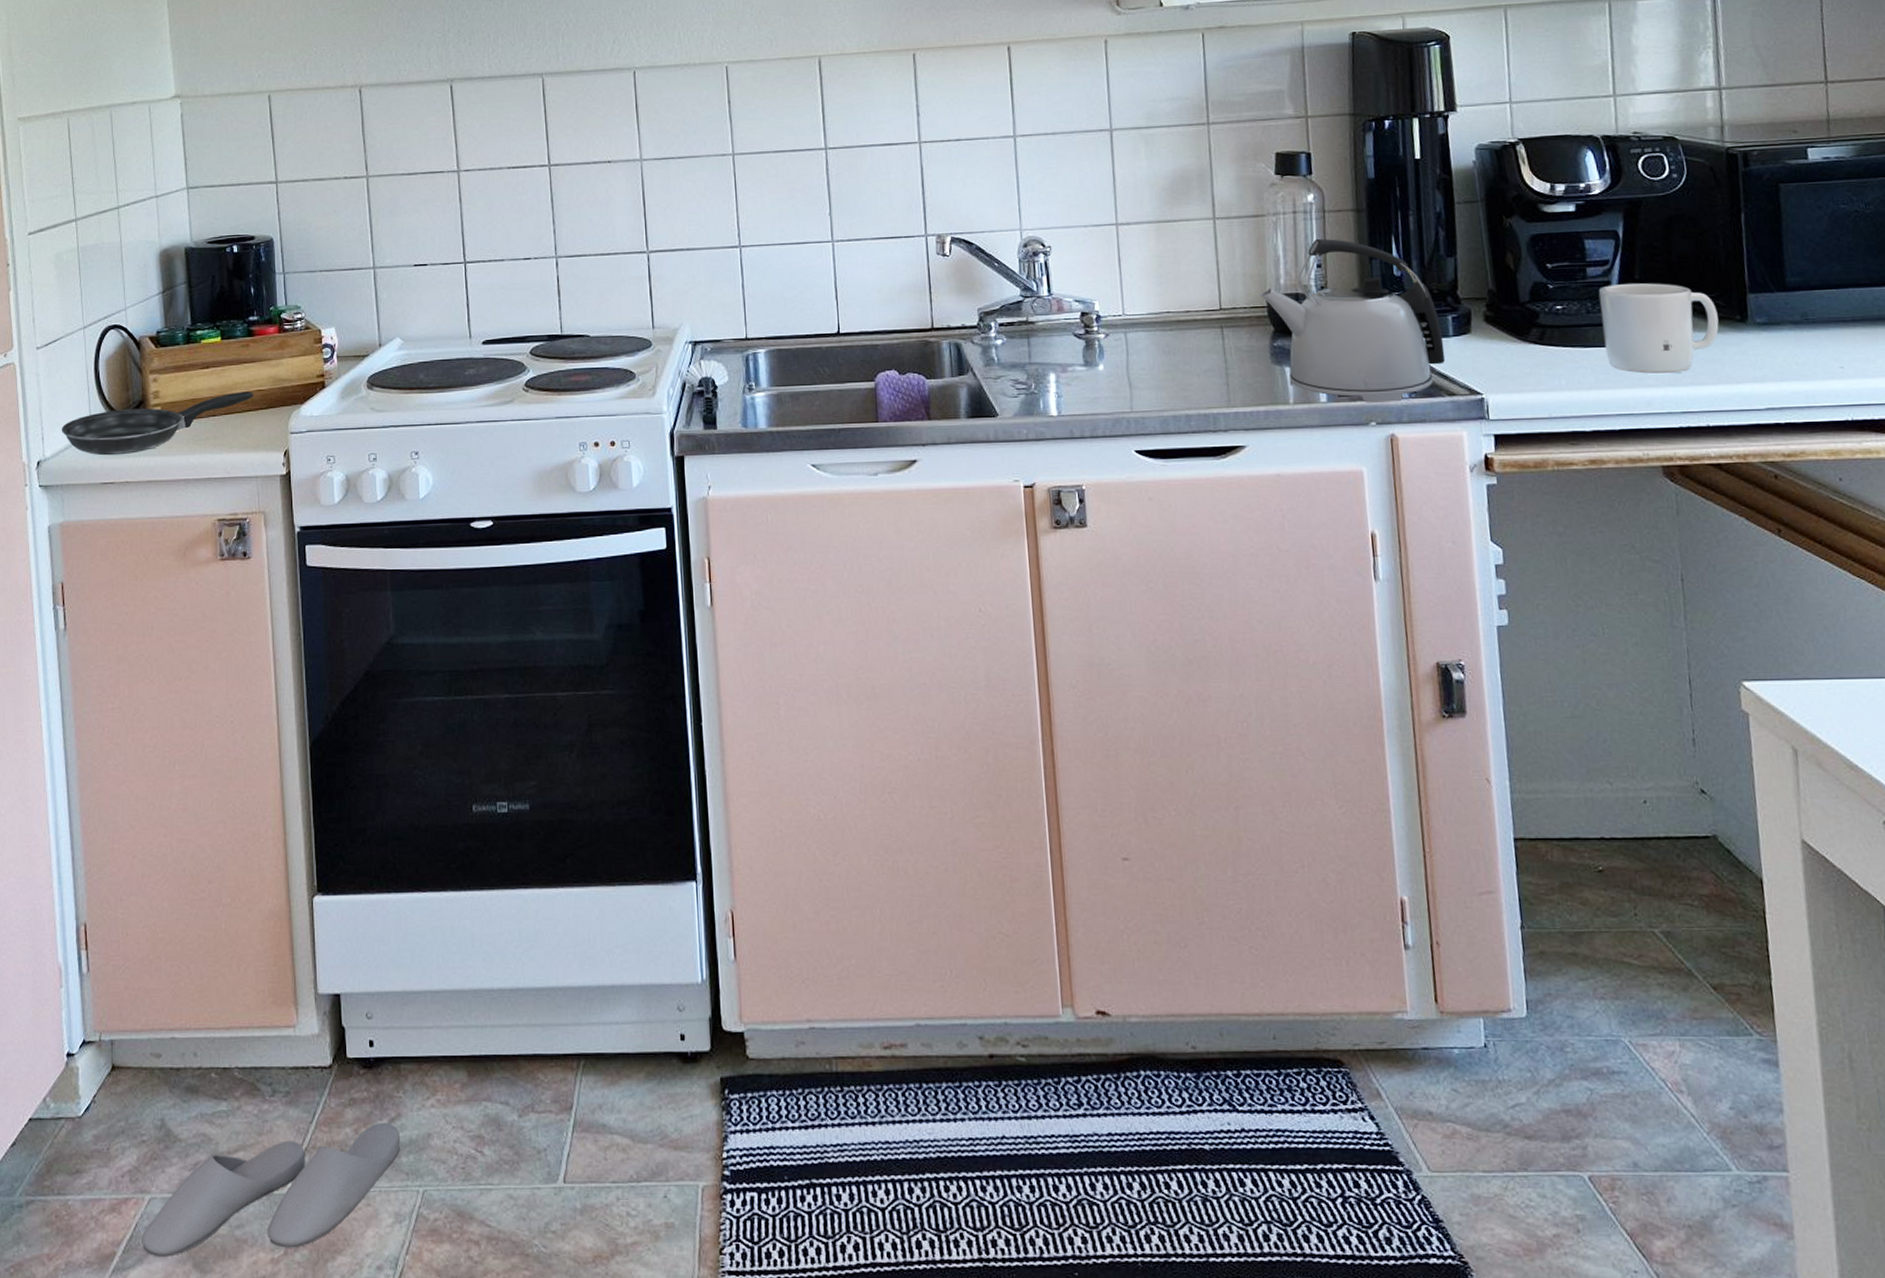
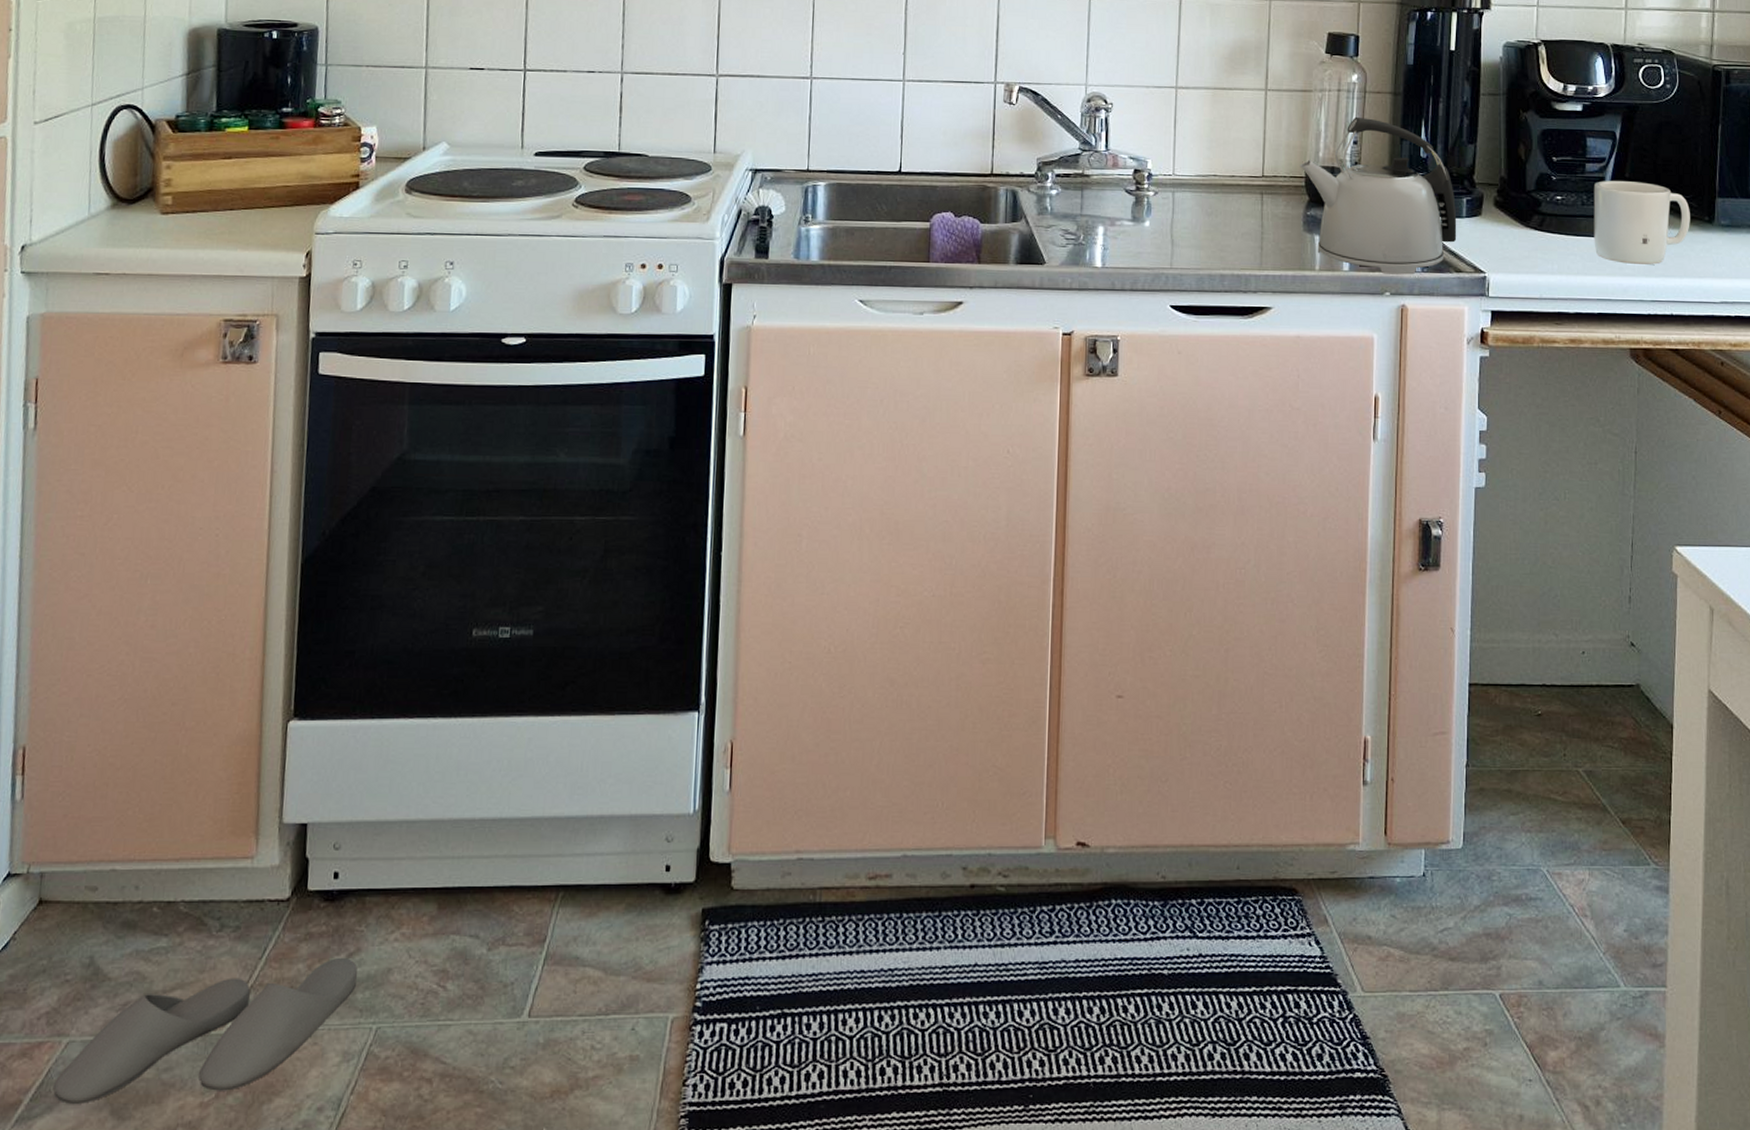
frying pan: present [61,391,255,456] -> none [53,186,280,245]

